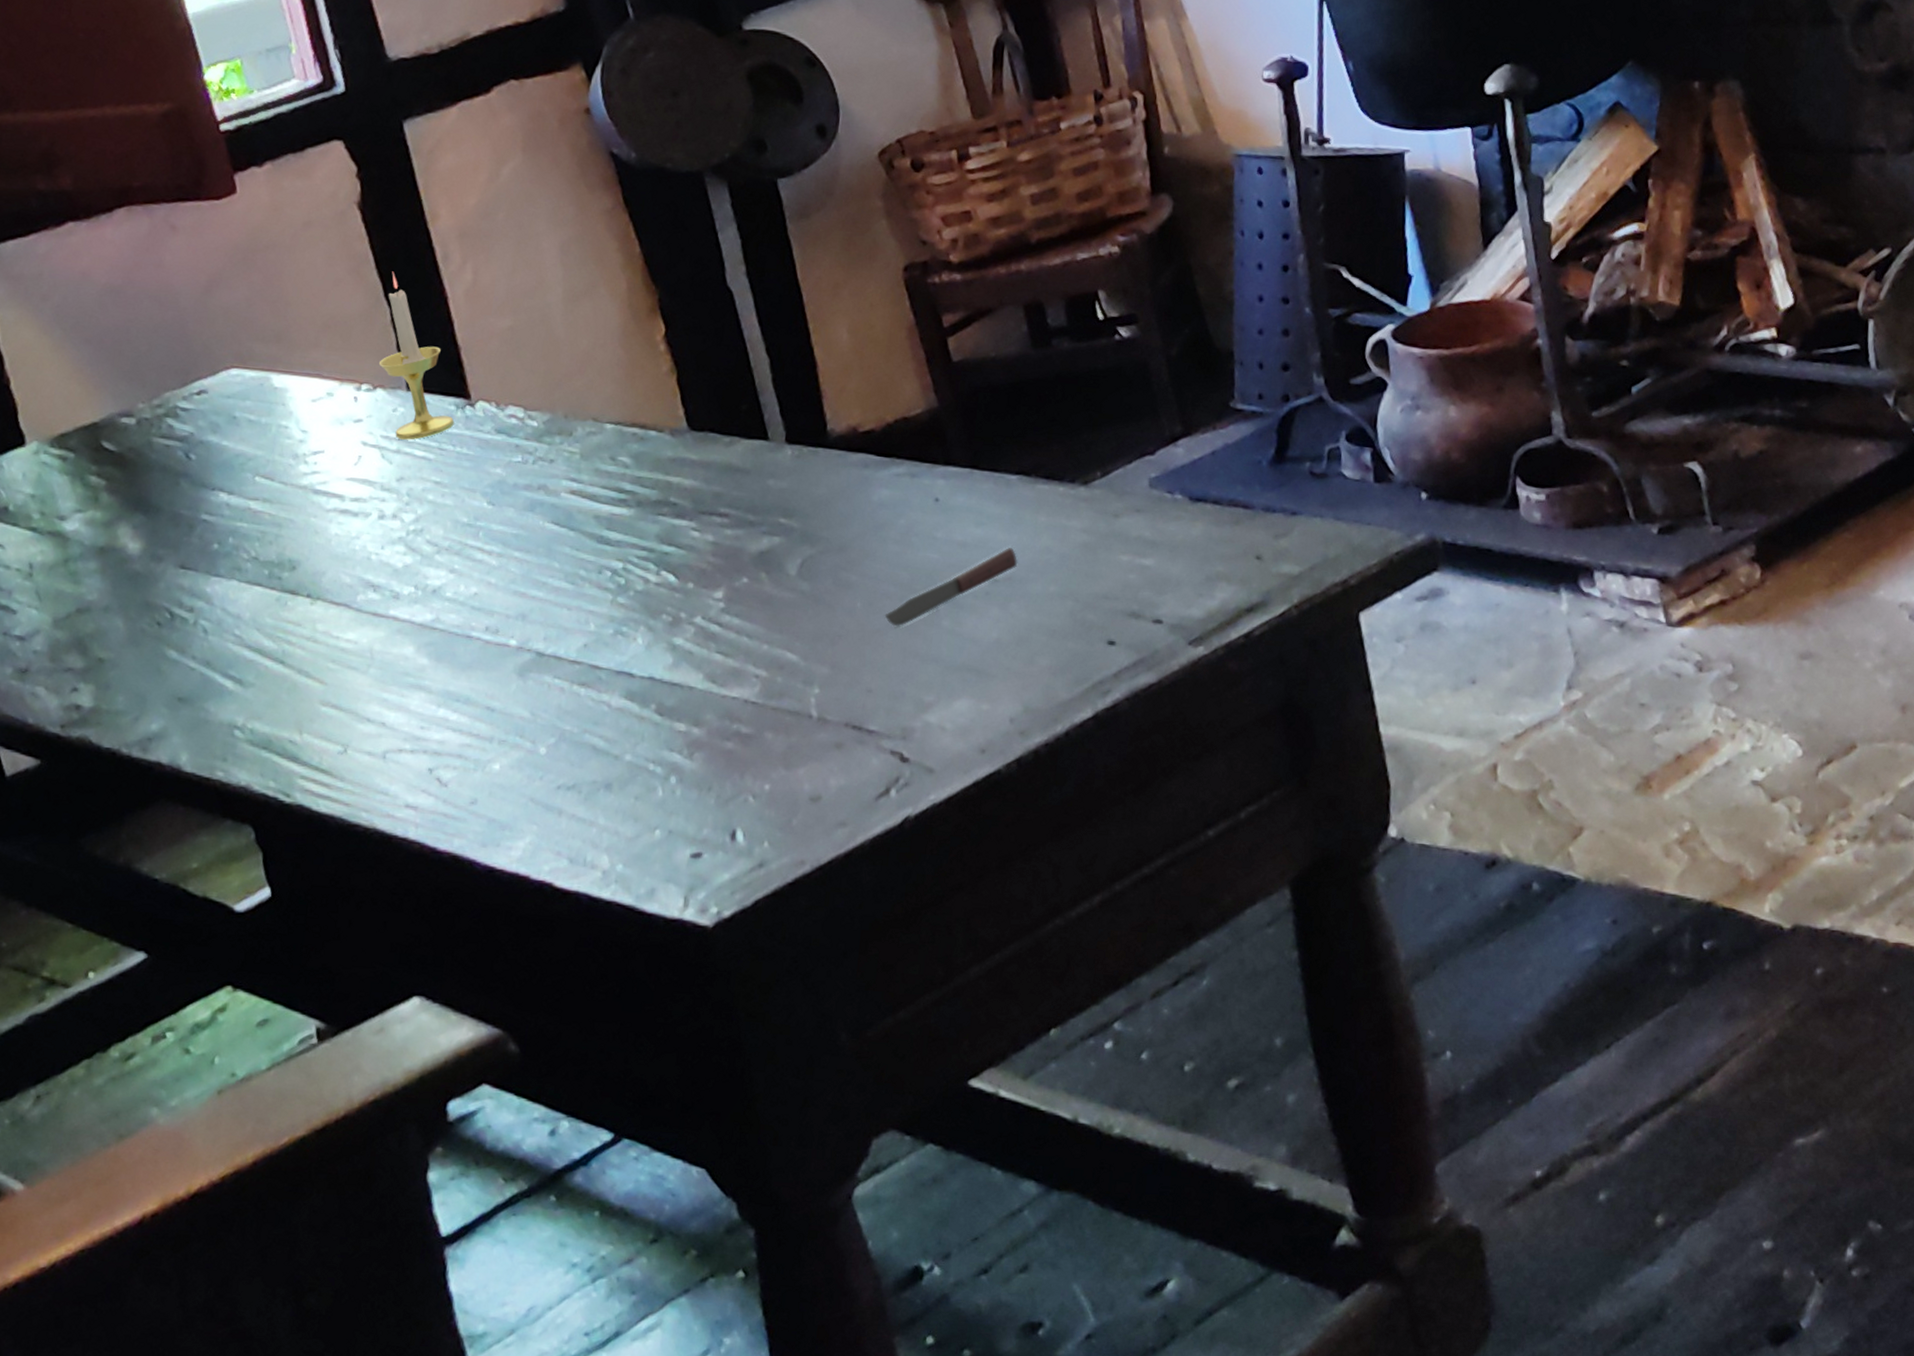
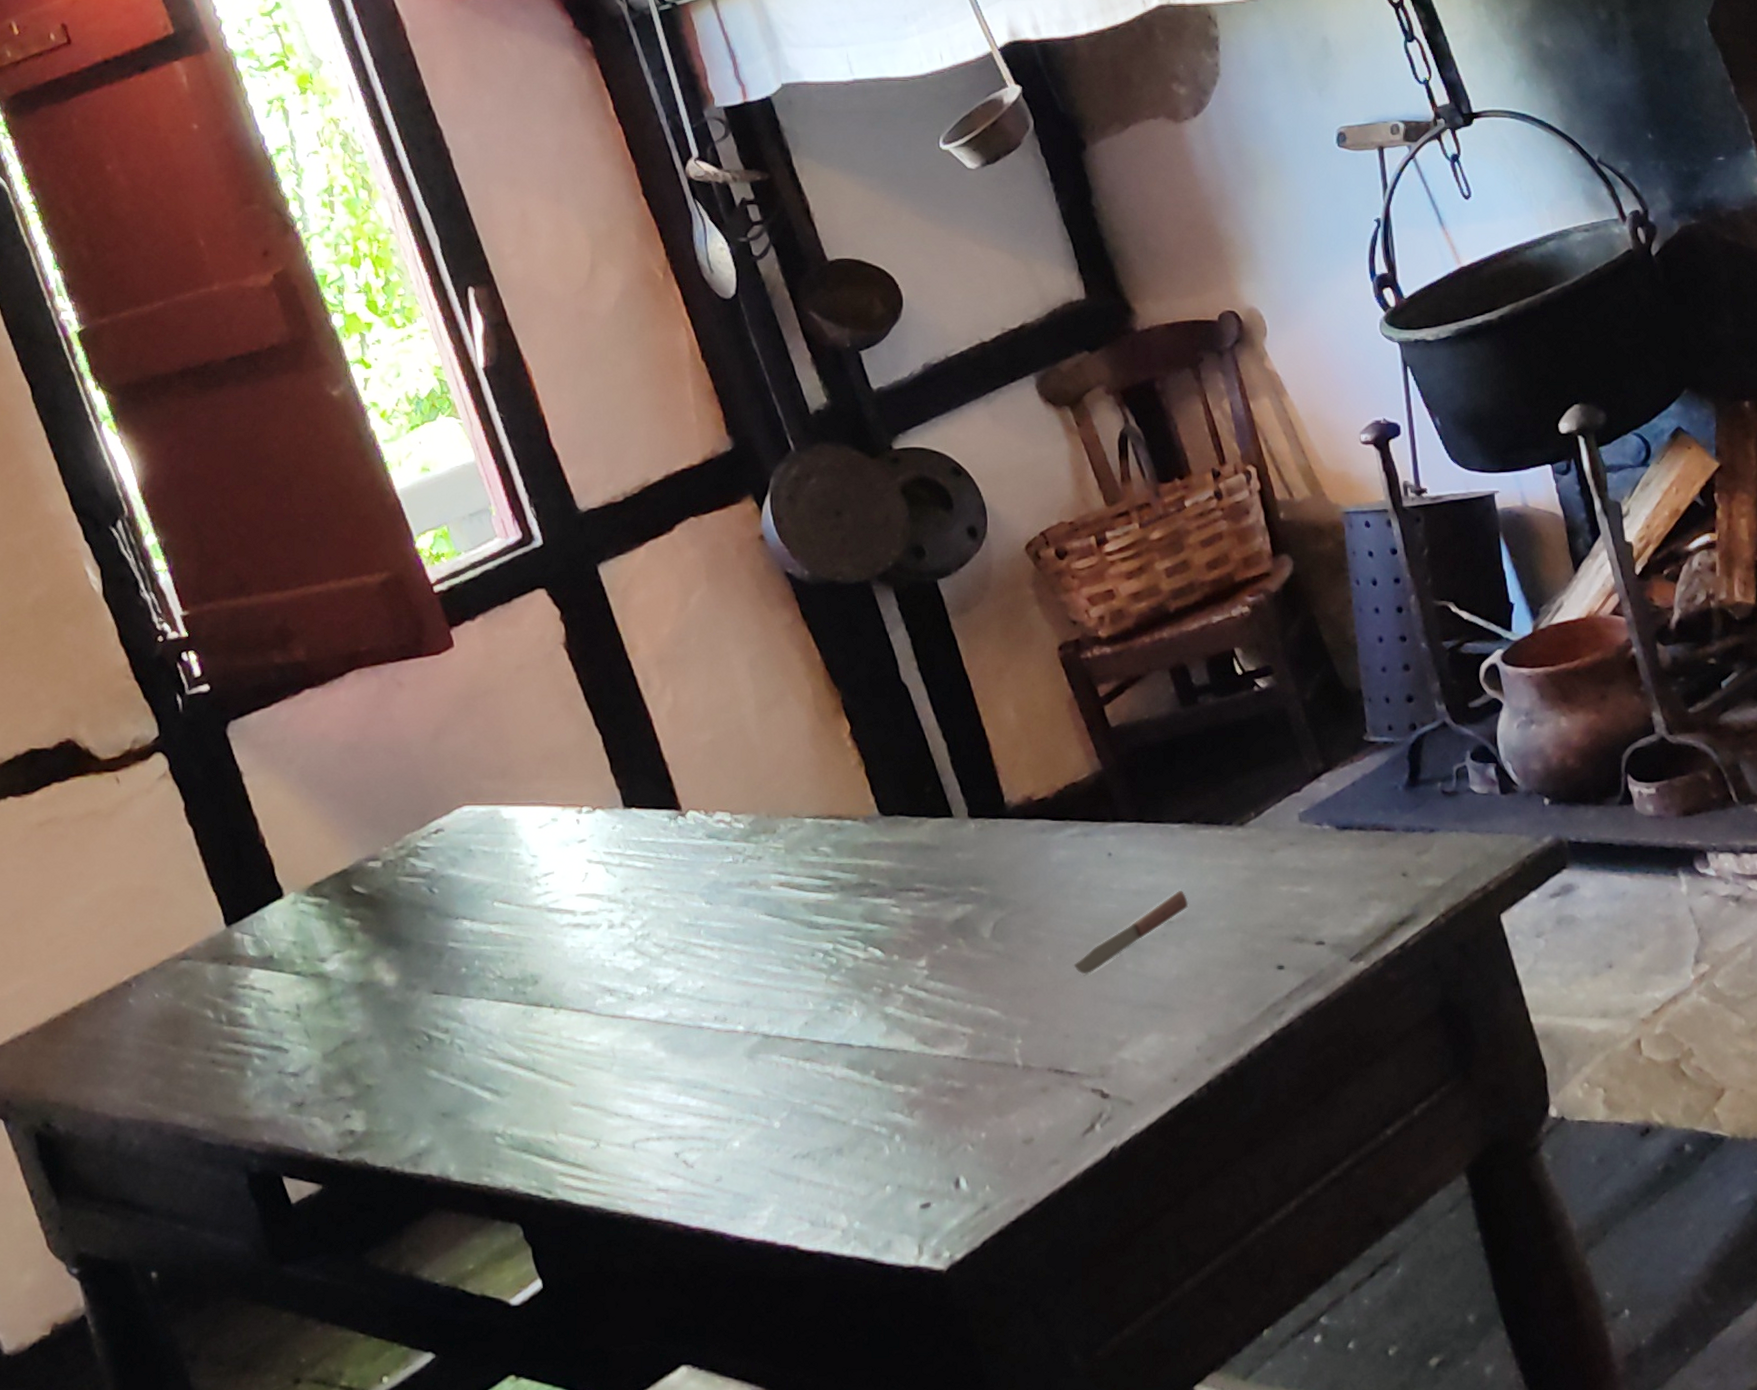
candlestick: present [378,271,455,440] -> none [595,702,669,854]

